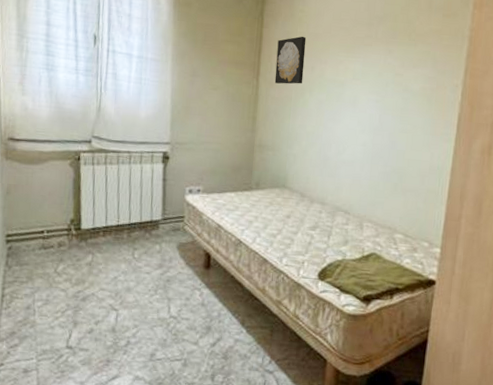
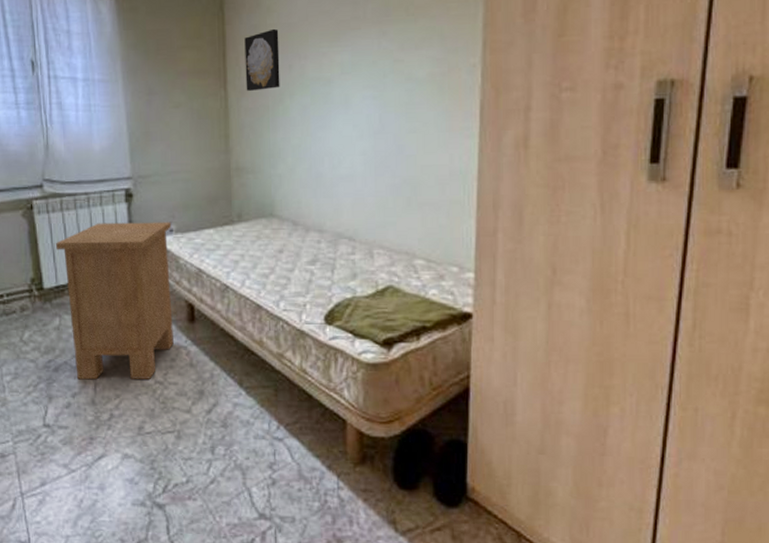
nightstand: none [96,178,200,314] -> present [55,221,174,380]

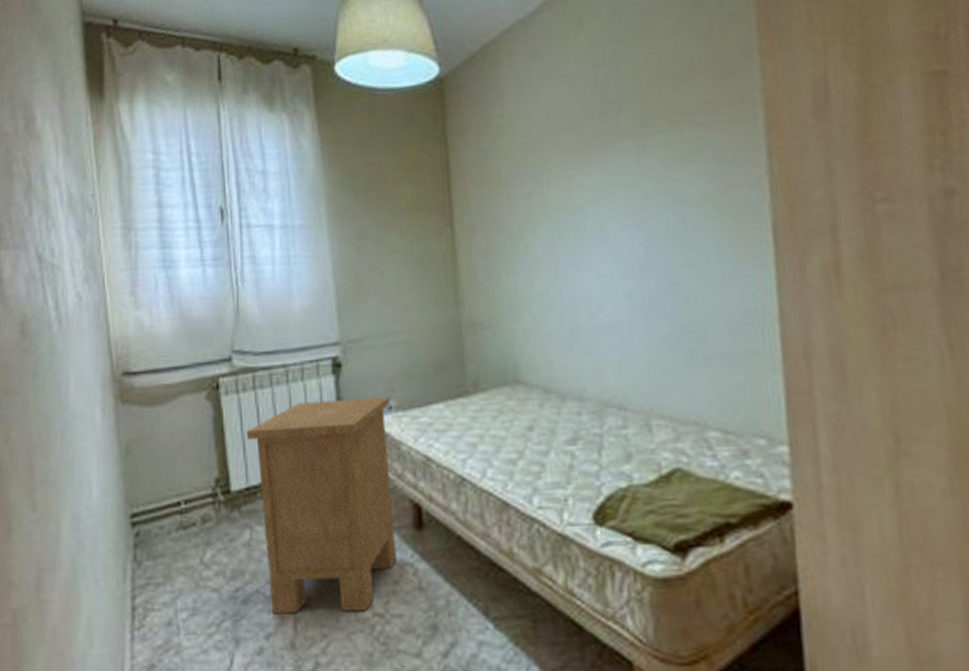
wall art: present [244,28,280,91] -> none [472,151,519,228]

